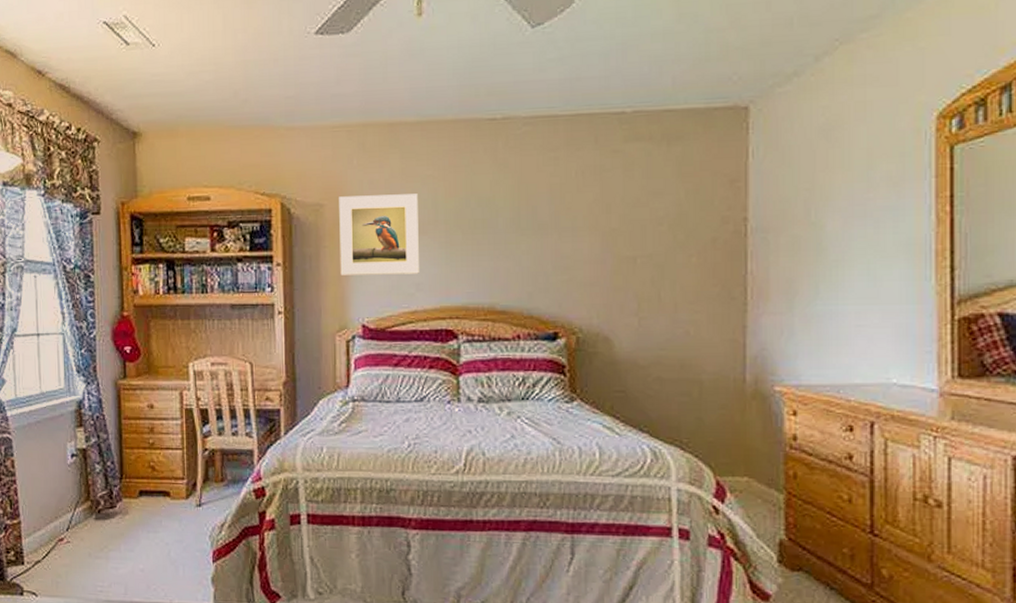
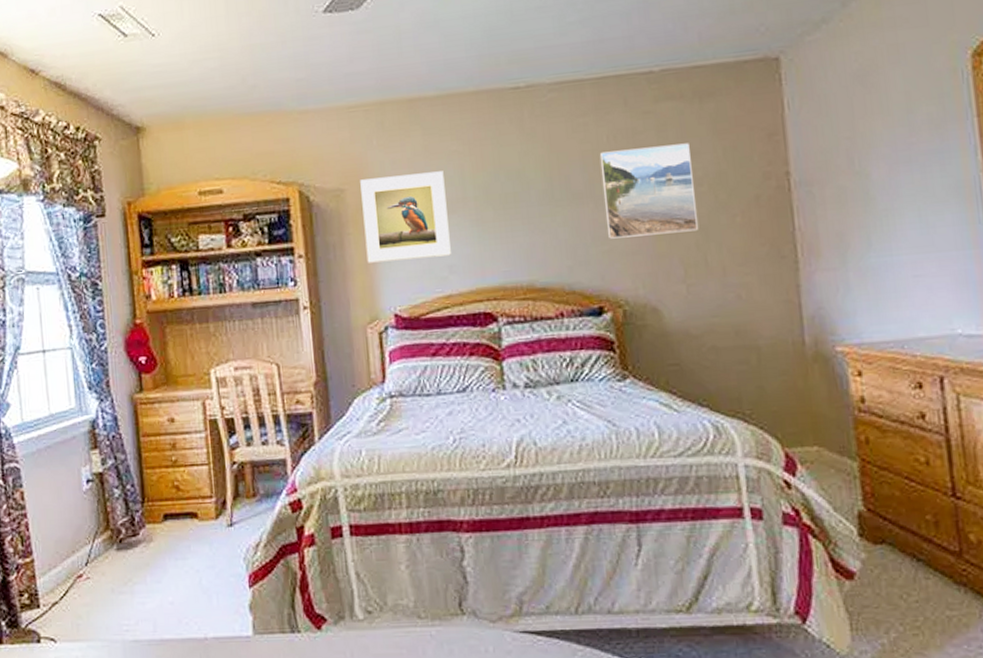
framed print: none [567,183,654,269] -> present [599,143,698,239]

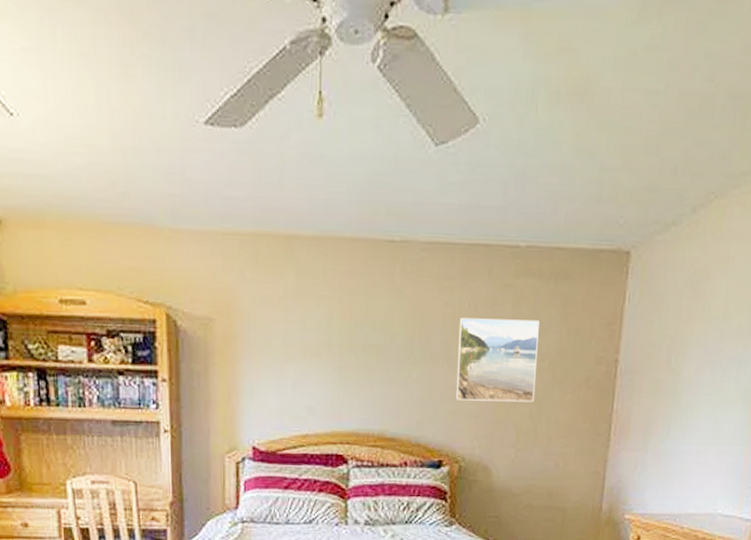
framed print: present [360,171,451,263] -> none [230,311,313,397]

